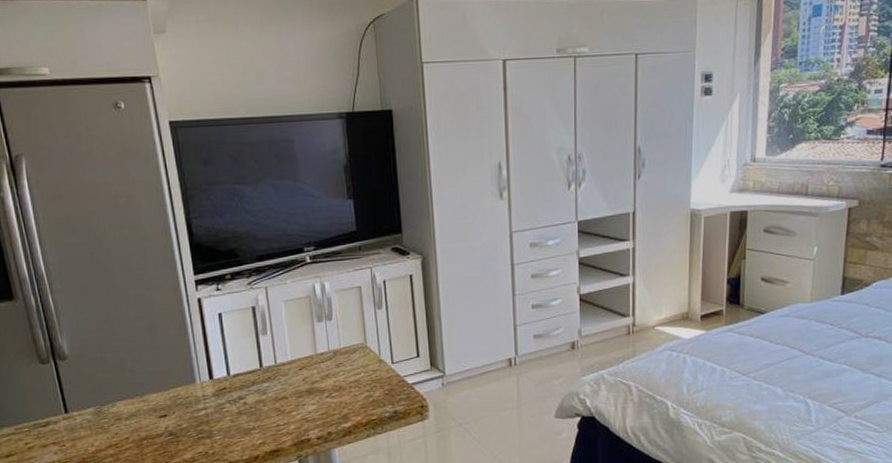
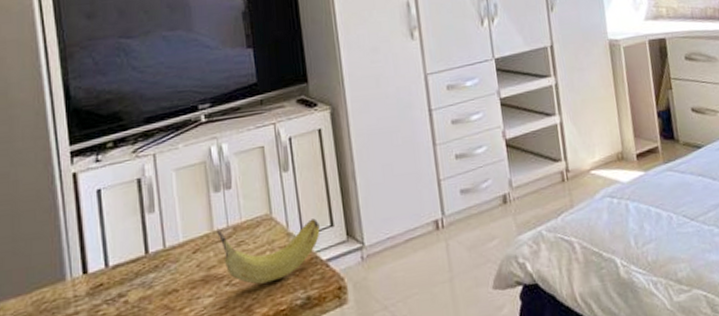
fruit: none [319,349,408,398] -> present [217,218,320,285]

